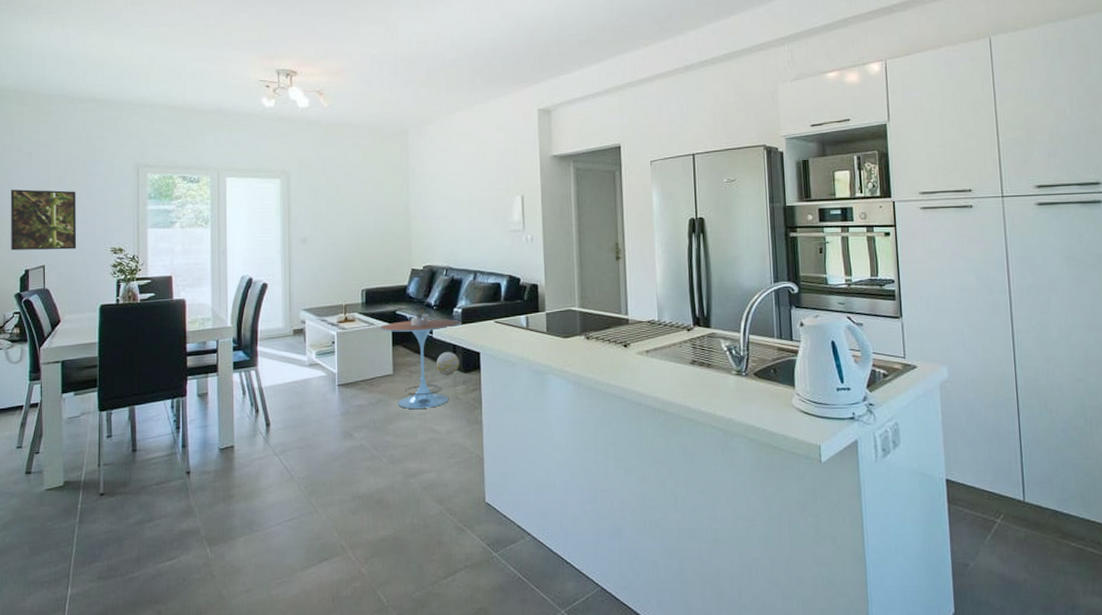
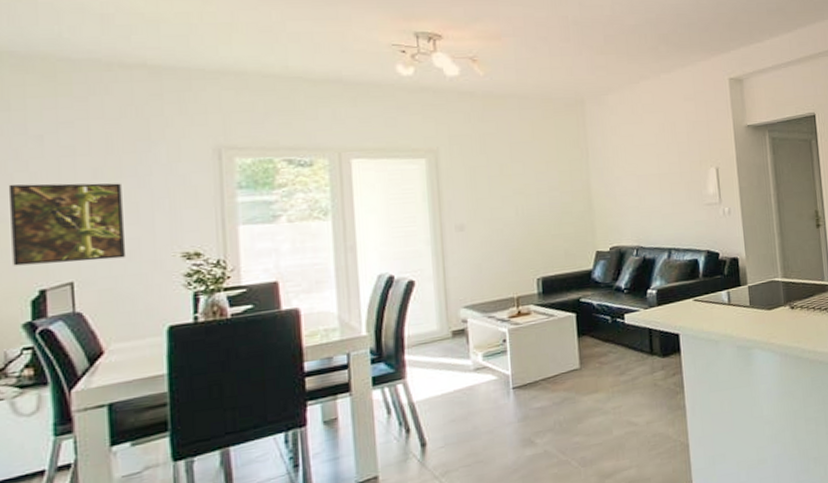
side table: present [379,309,462,409] -> none [561,294,657,404]
decorative ball: present [436,351,459,376] -> none [630,336,657,363]

